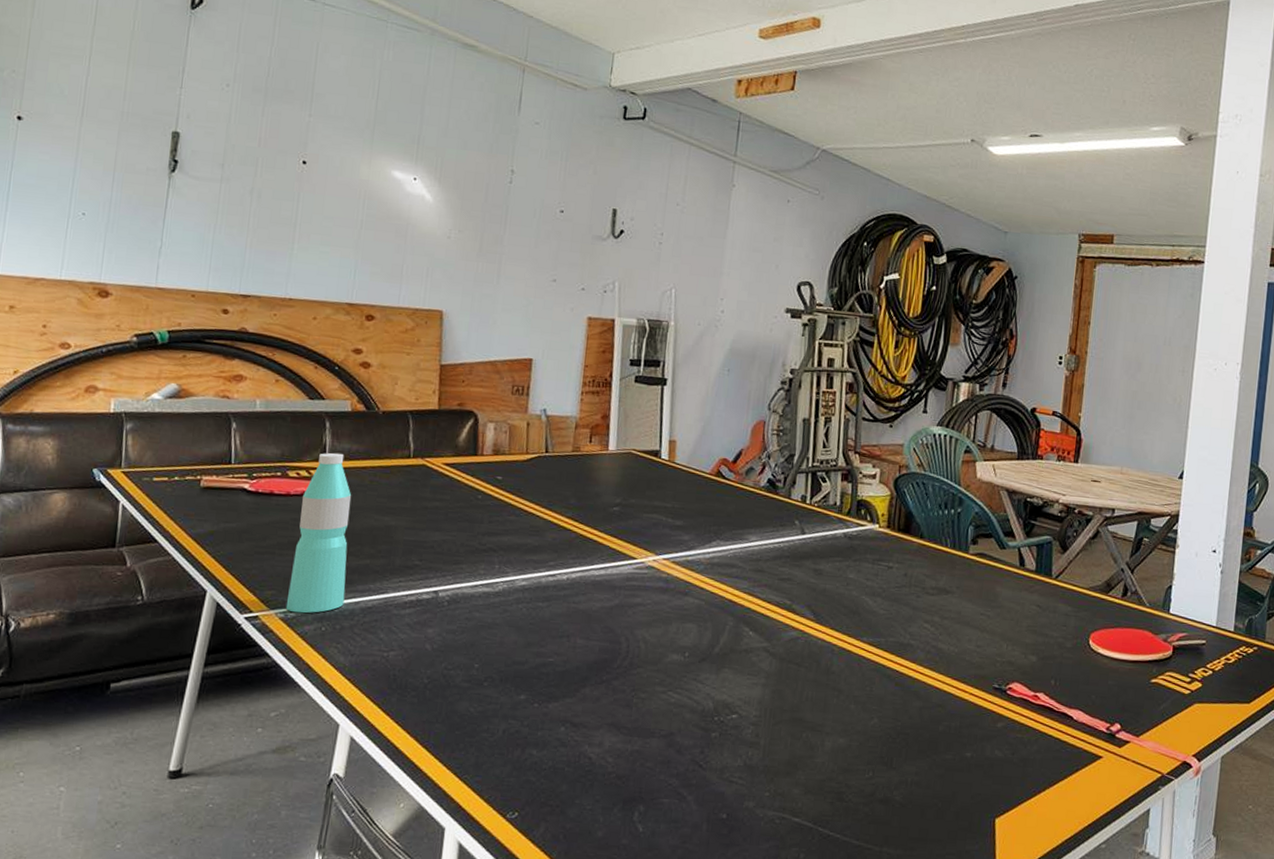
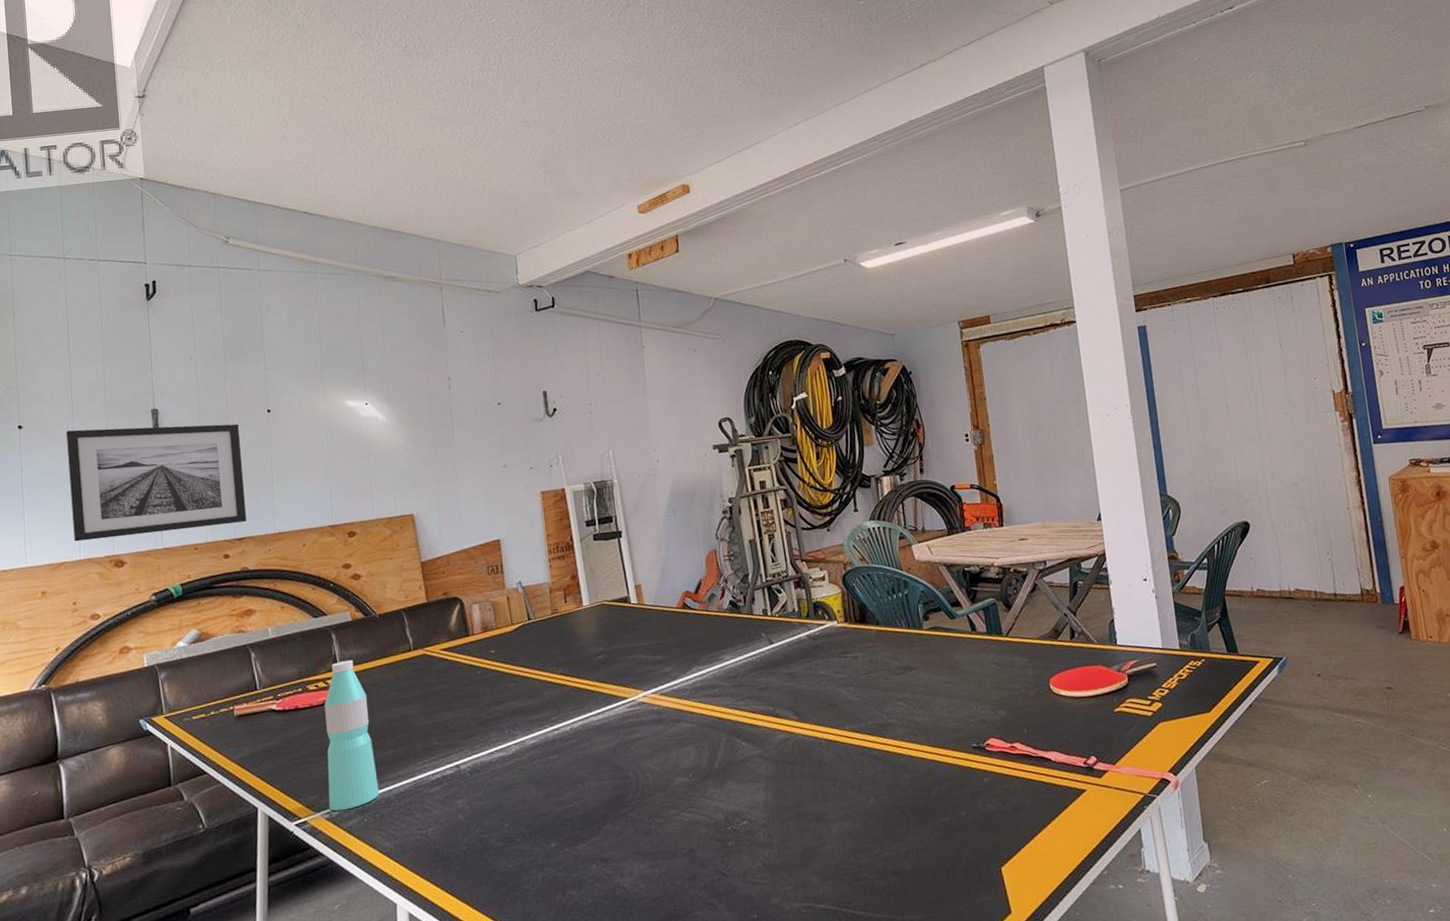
wall art: none [57,134,267,279] -> present [66,423,247,542]

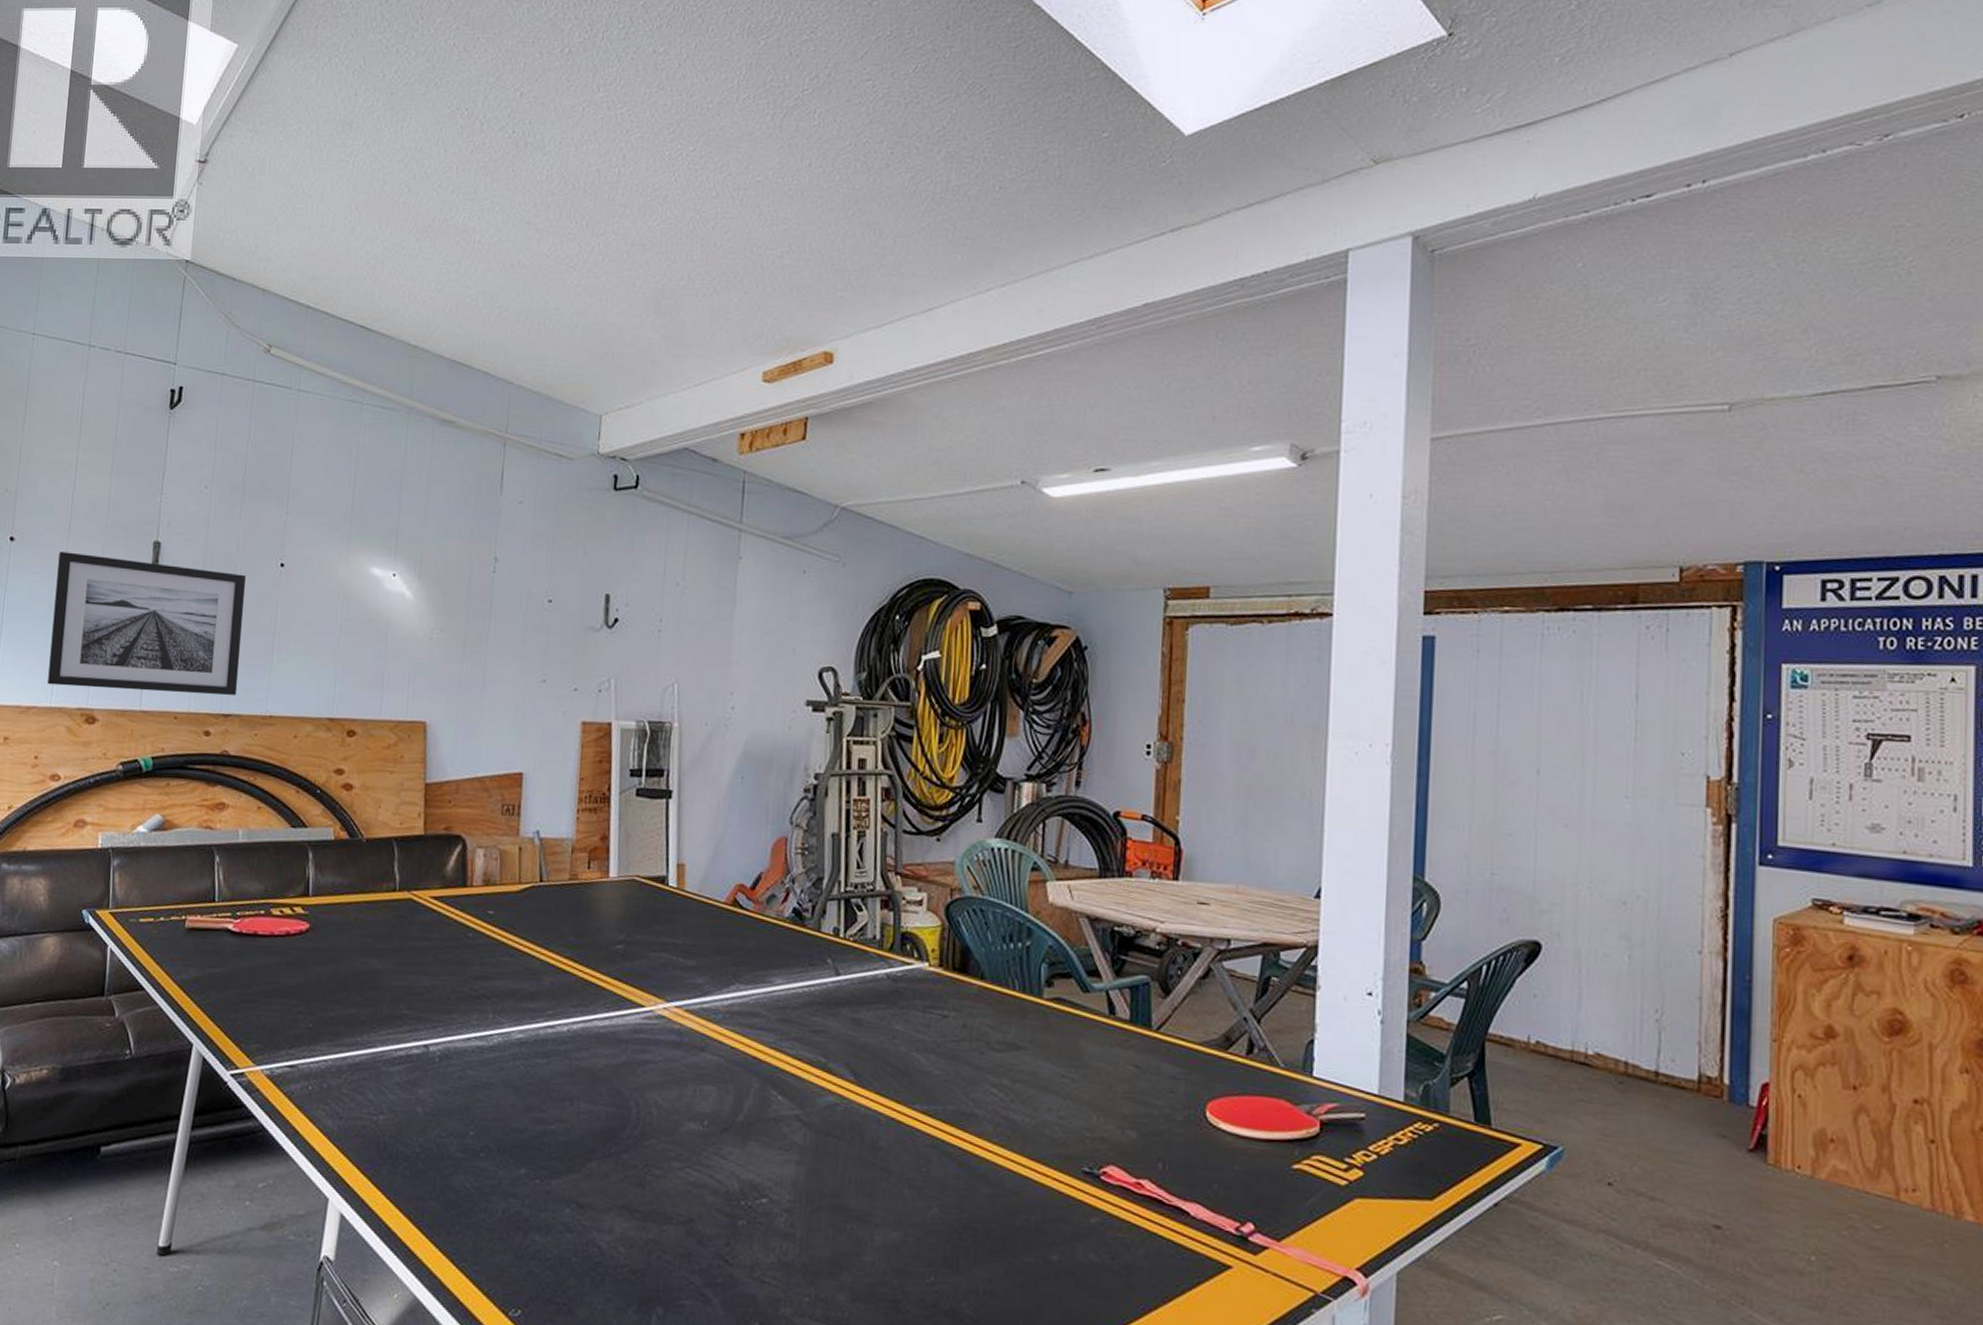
water bottle: present [324,659,379,811] -> none [271,887,337,1070]

